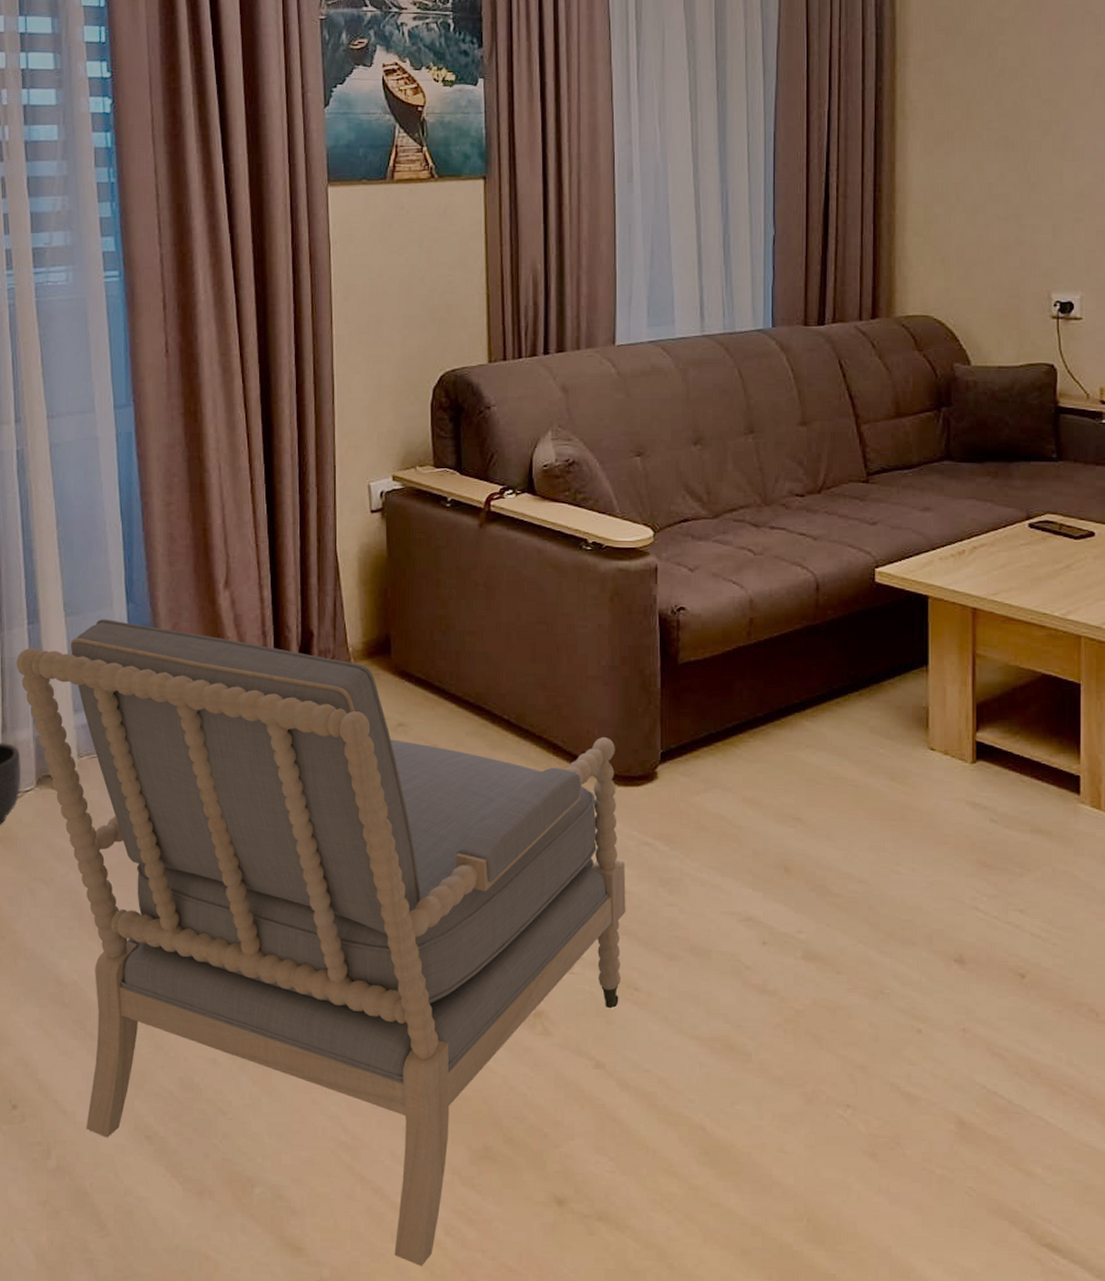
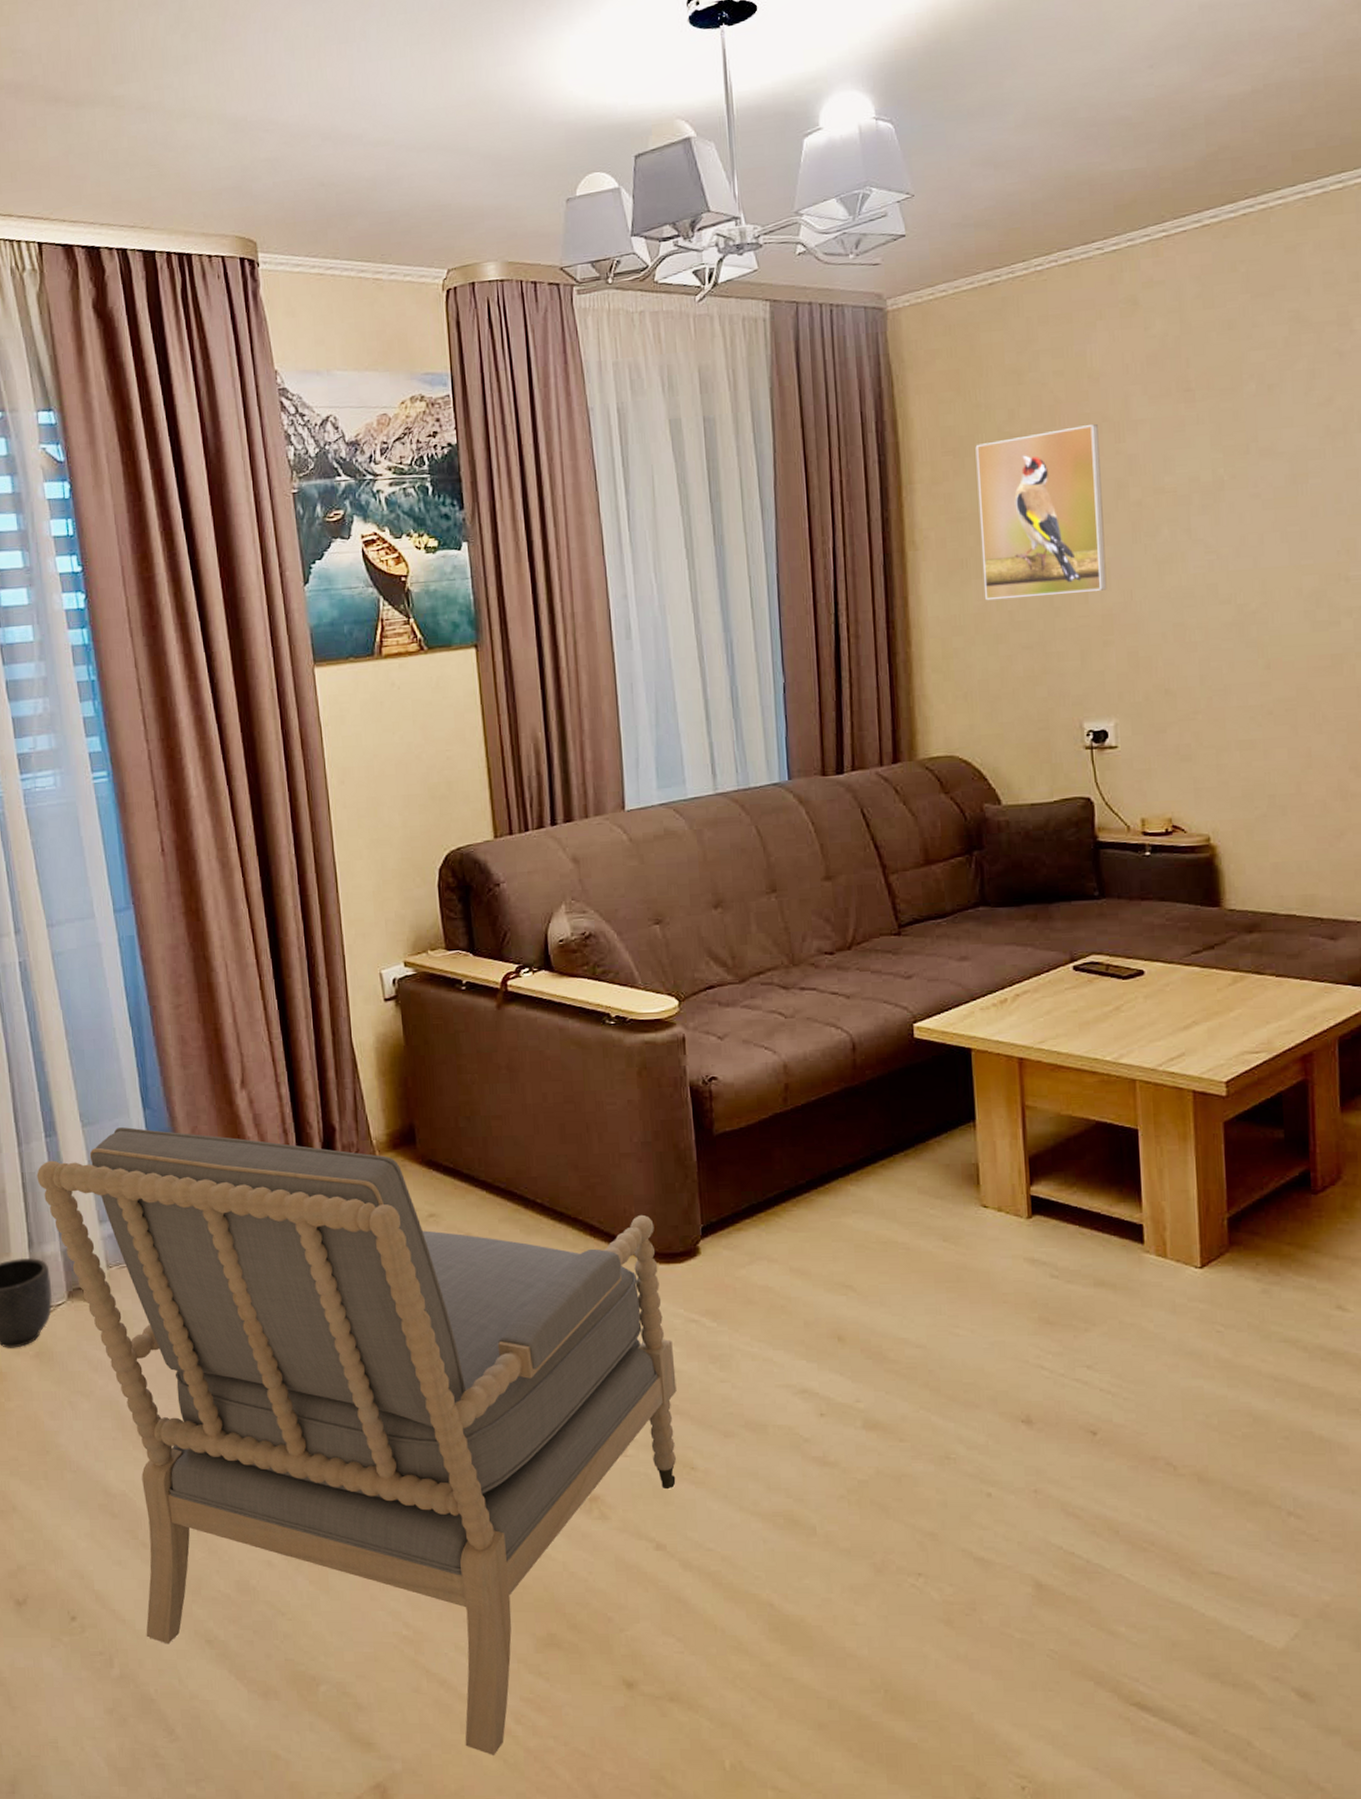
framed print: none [966,16,1081,172] -> present [975,424,1107,601]

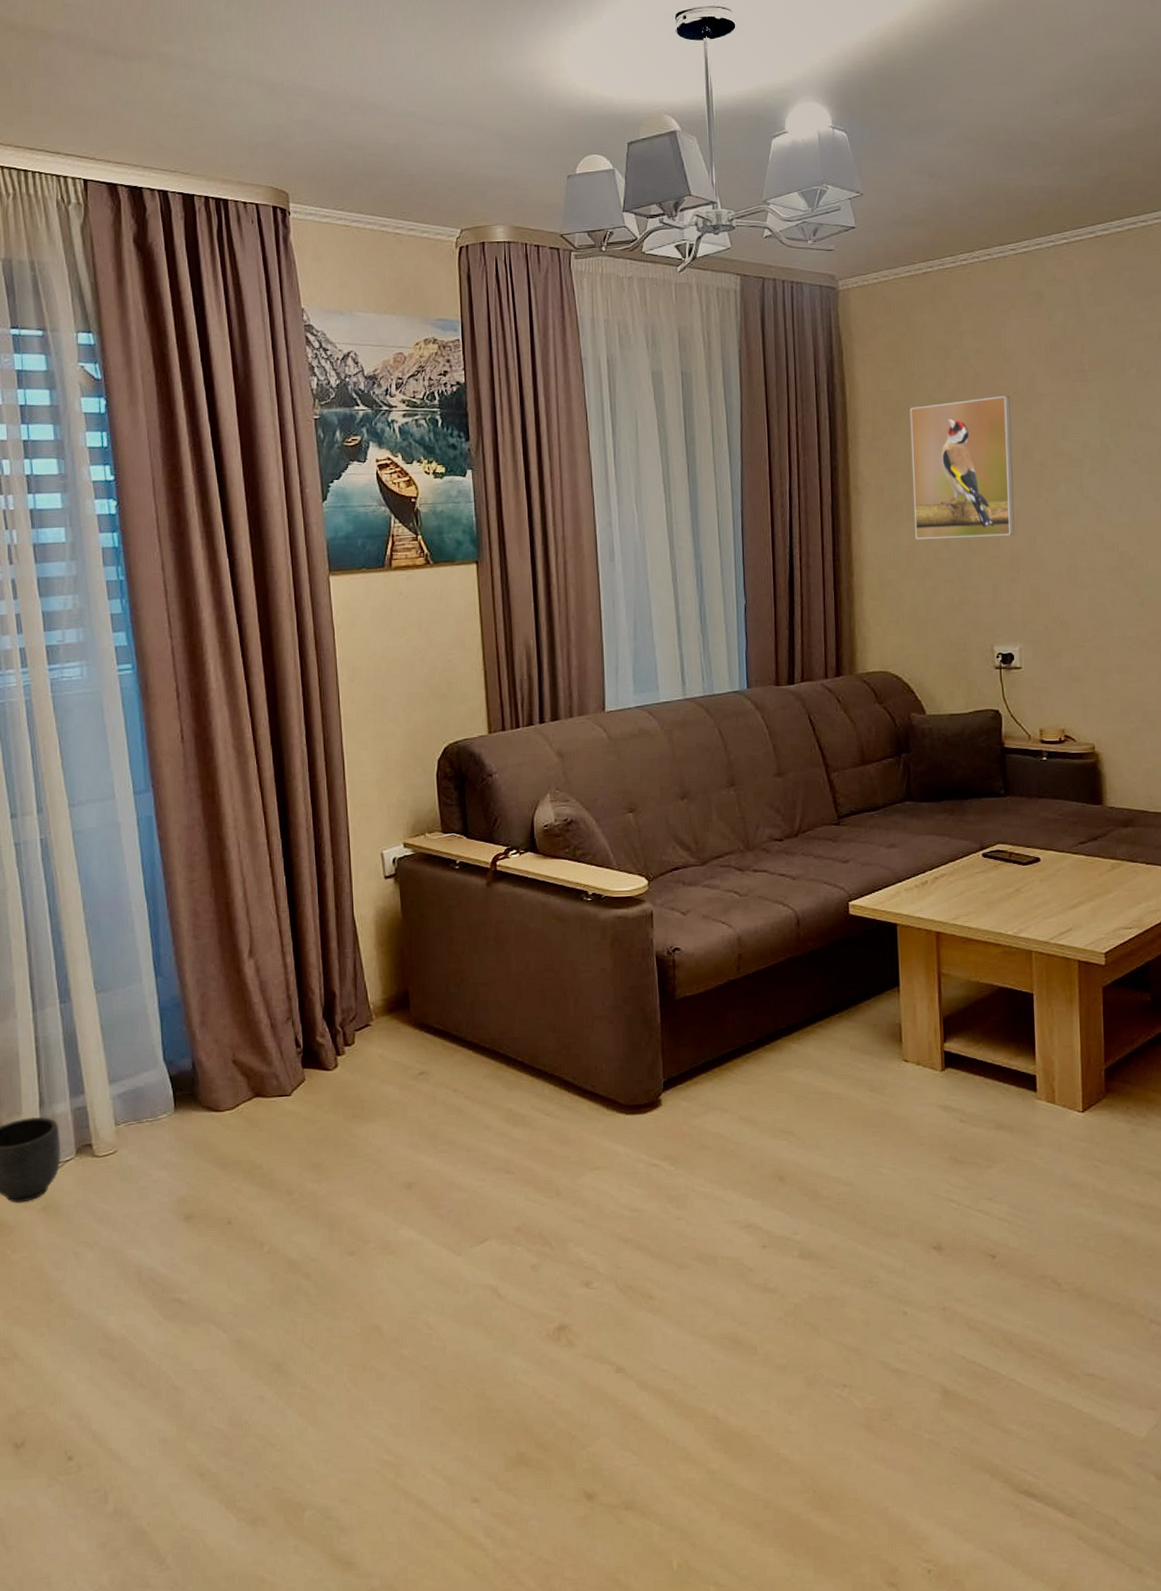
armchair: present [37,1127,677,1755] -> none [50,993,638,1568]

